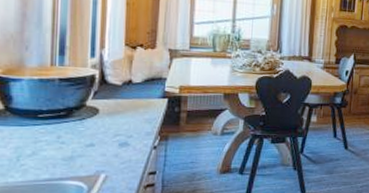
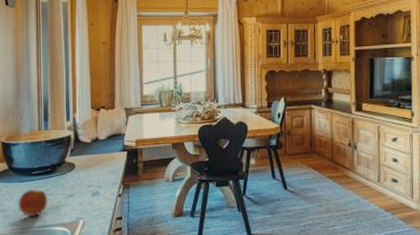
apple: none [17,135,59,167] -> present [19,189,48,216]

